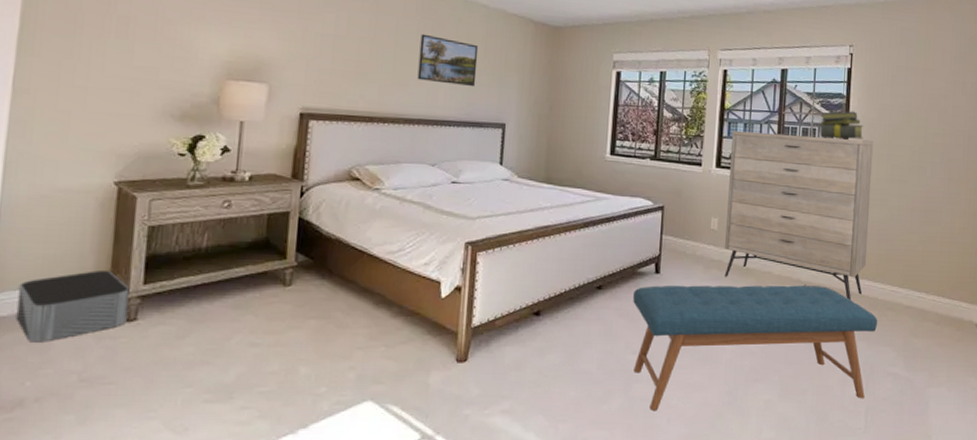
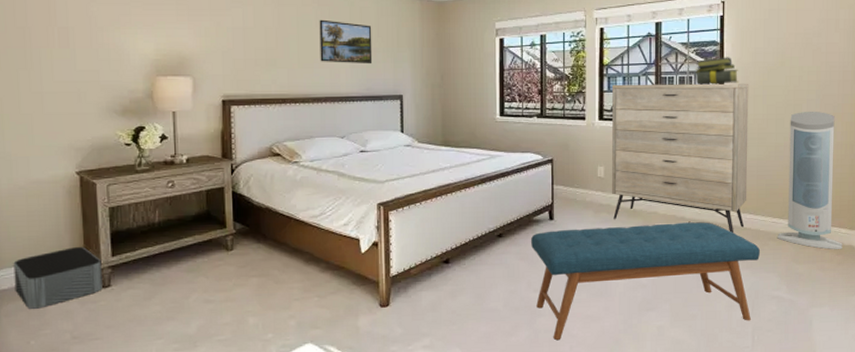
air purifier: none [895,174,963,324] -> present [776,111,843,249]

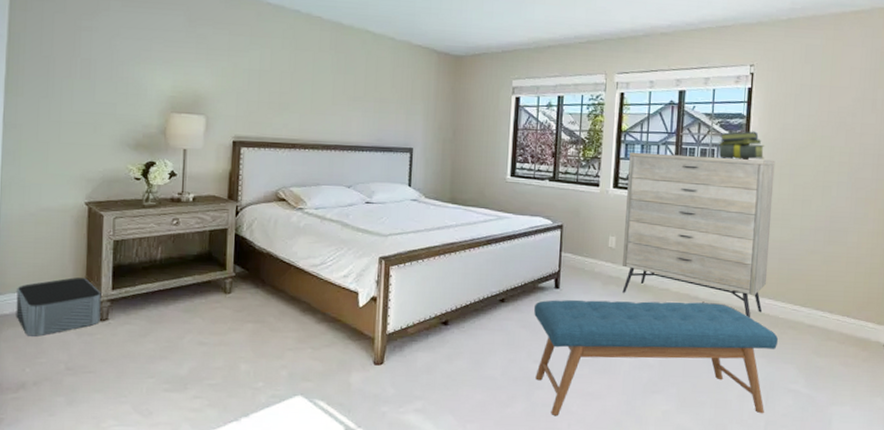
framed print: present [319,19,373,64] -> none [333,66,387,115]
air purifier: present [776,111,843,249] -> none [797,194,869,345]

